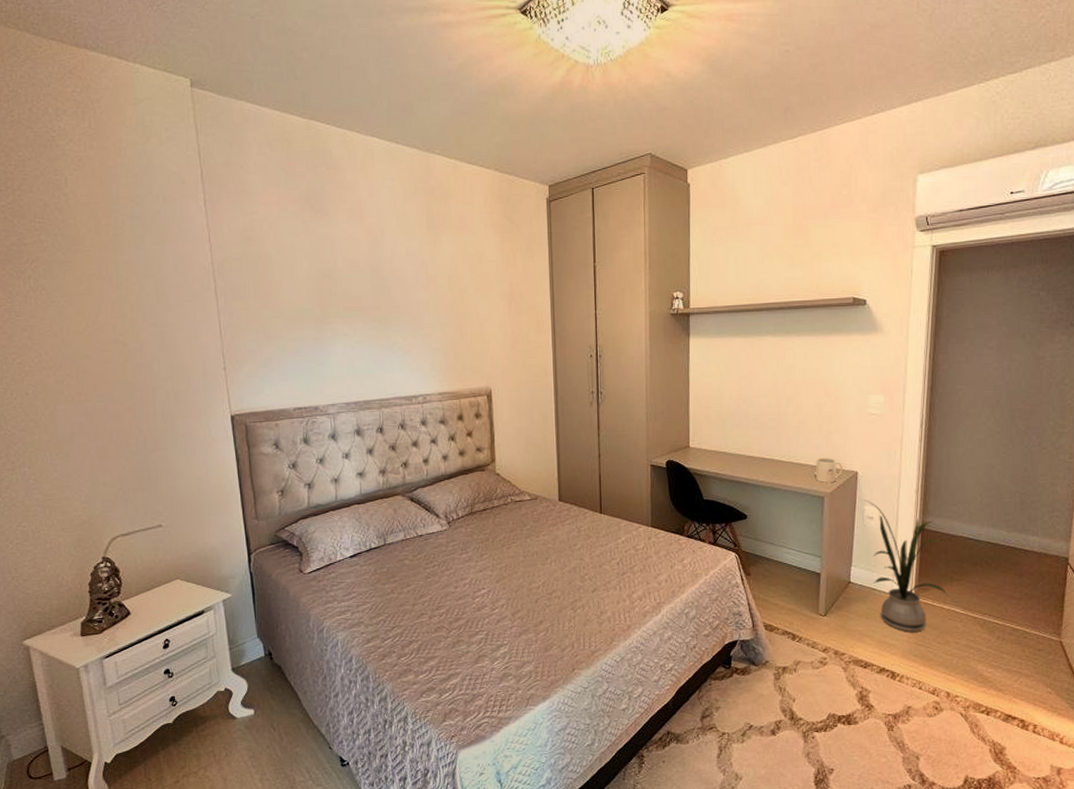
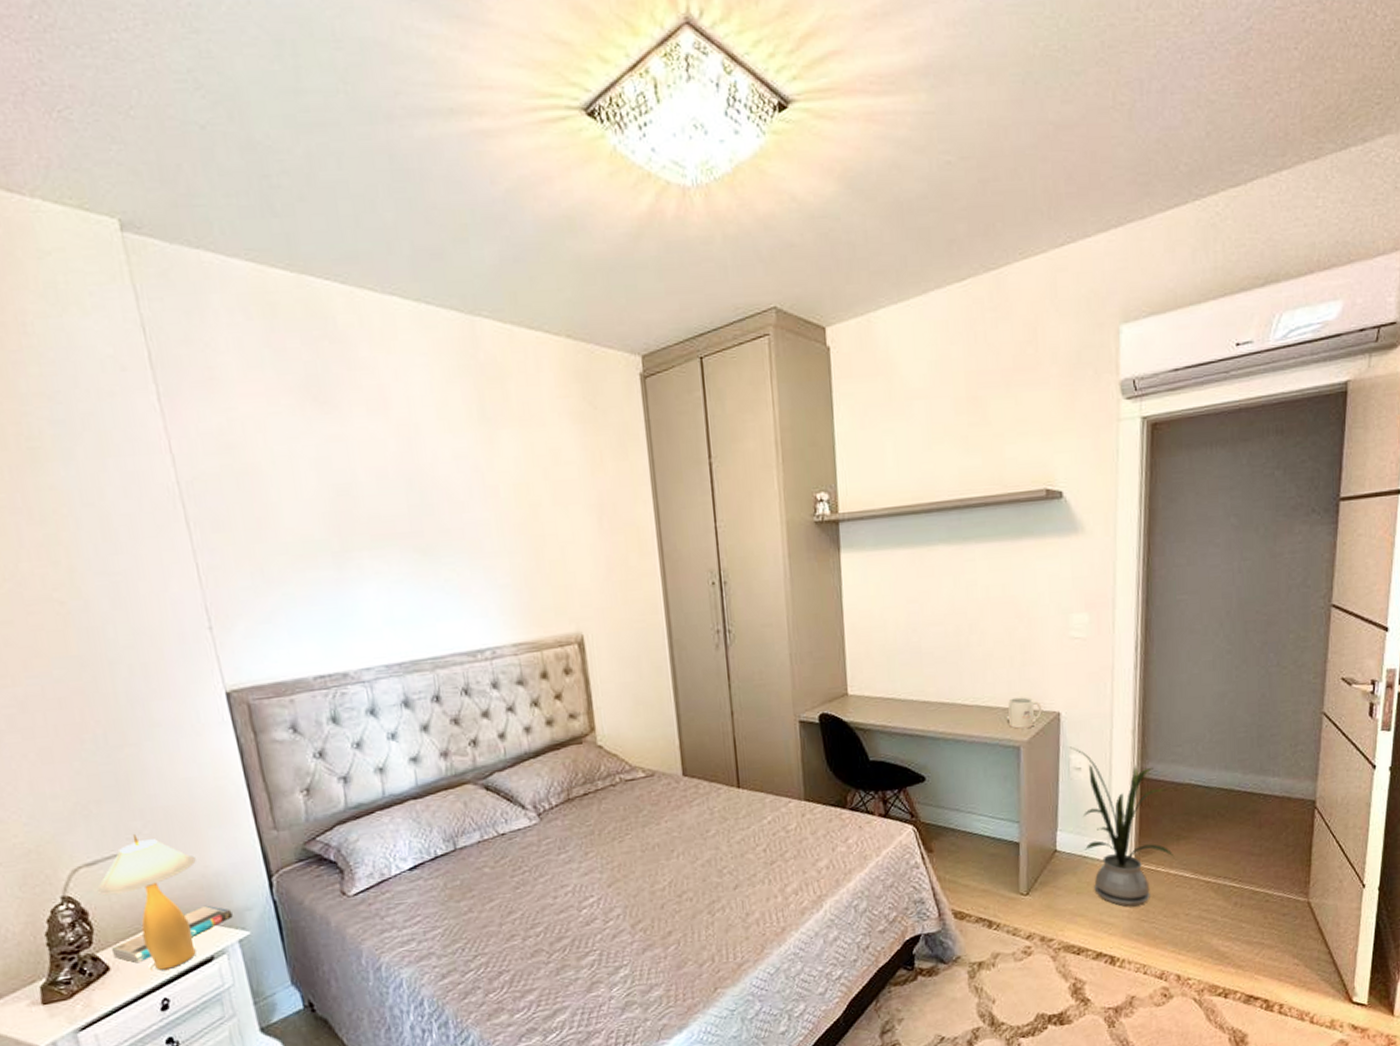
table lamp: none [126,514,198,618] -> present [95,833,196,970]
book: none [132,572,220,611] -> present [110,905,233,964]

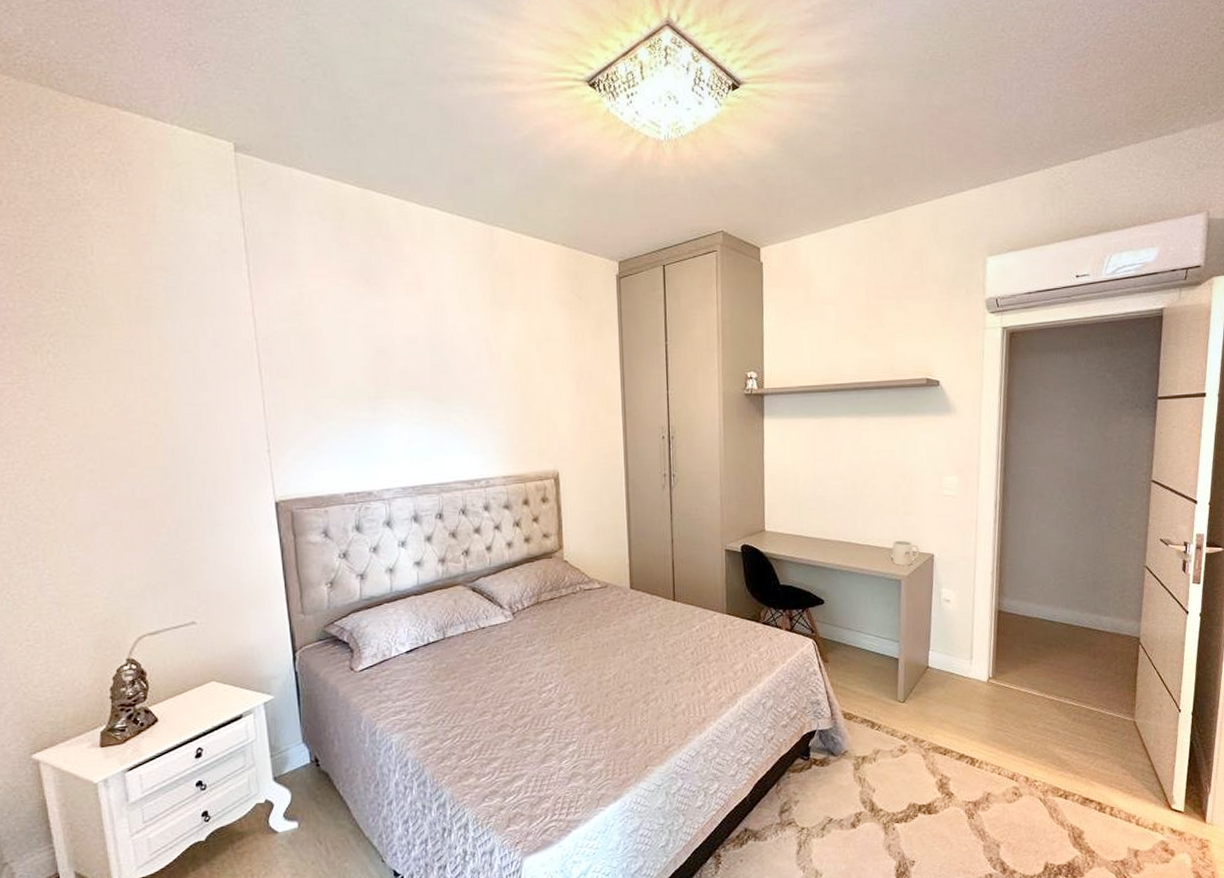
table lamp: present [95,833,196,970] -> none [154,610,237,724]
book: present [110,905,233,964] -> none [161,672,261,717]
house plant: present [1070,746,1173,907] -> none [941,582,1024,717]

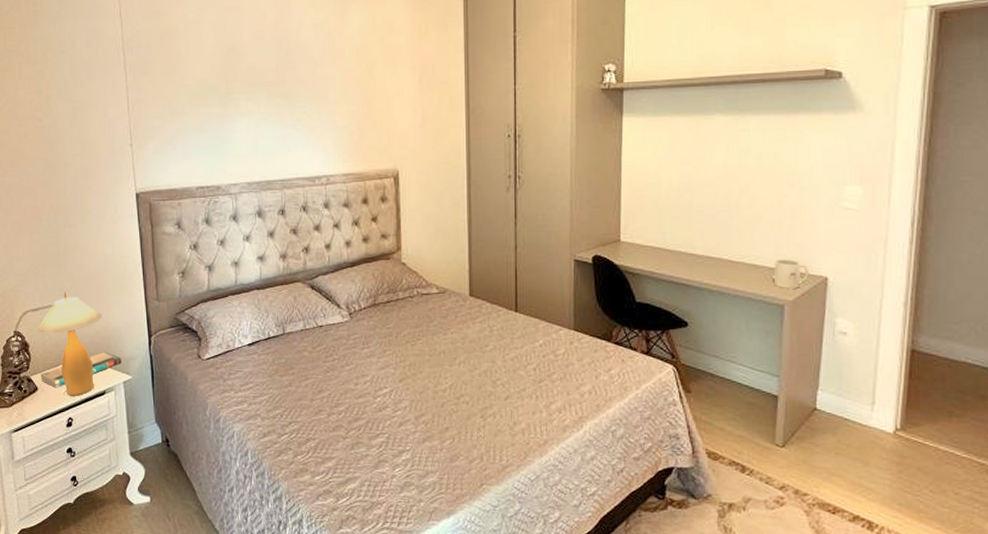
table lamp: none [154,610,237,724] -> present [35,291,102,396]
book: none [161,672,261,717] -> present [40,351,122,388]

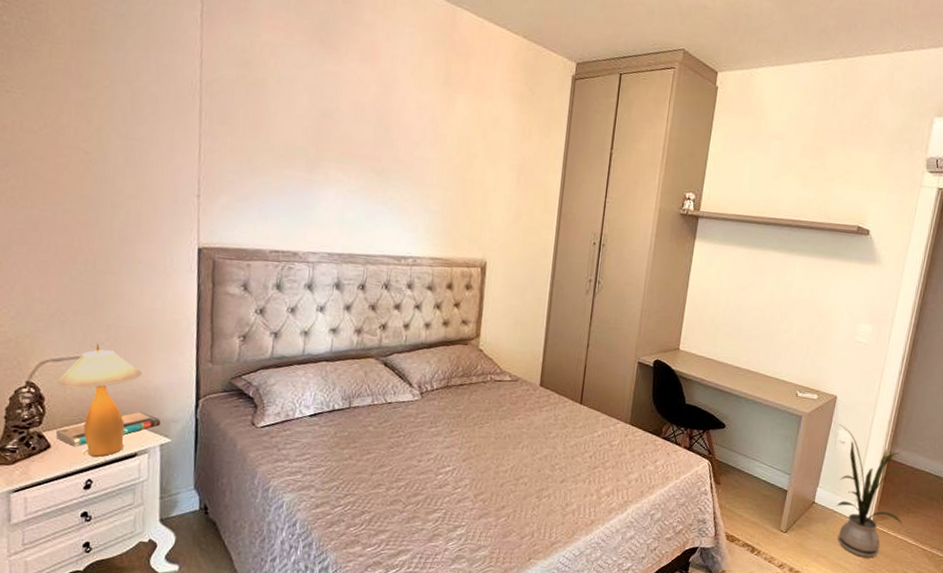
mug: present [773,259,809,290] -> none [796,378,824,404]
house plant: none [836,311,944,476] -> present [836,424,906,558]

